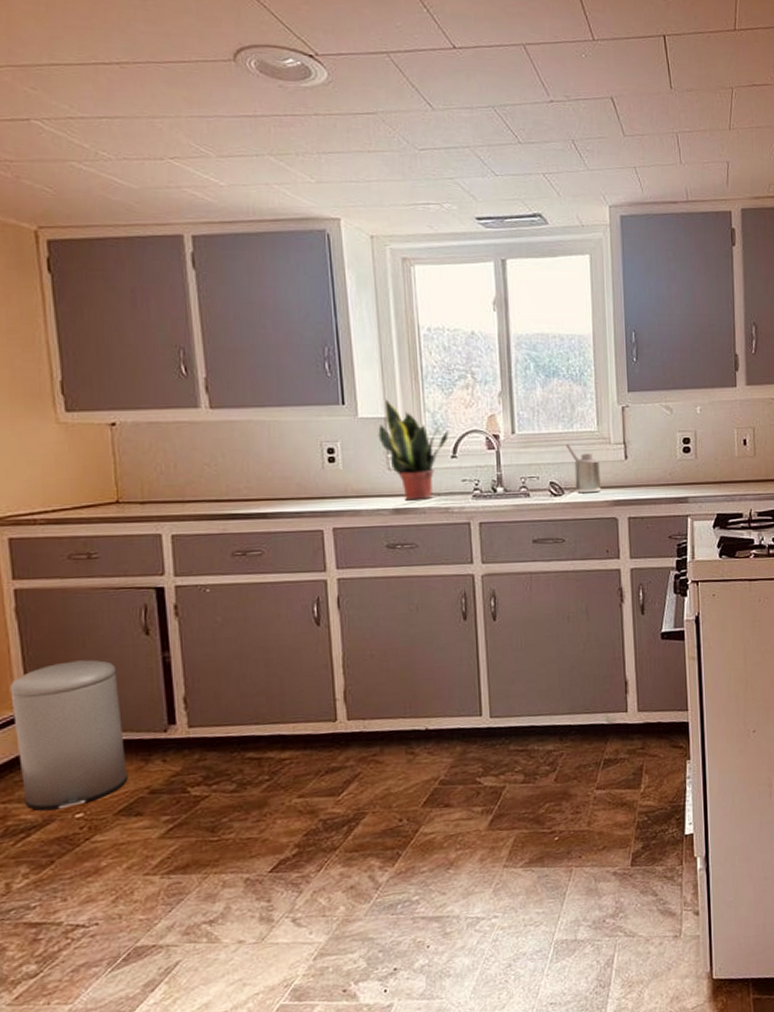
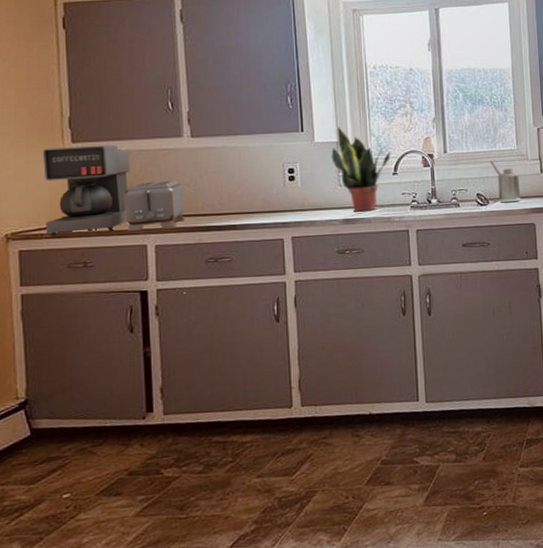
pedal bin: present [10,659,128,811] -> none [13,355,110,492]
coffee maker: none [30,415,138,522] -> present [42,145,130,236]
toaster: none [131,459,206,519] -> present [124,180,185,232]

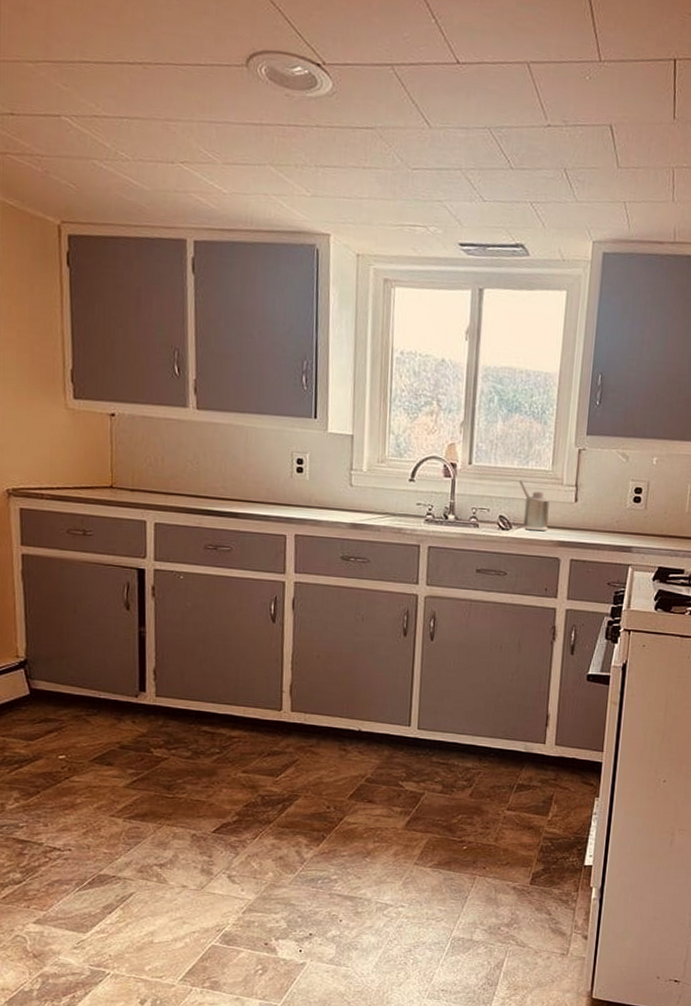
coffee maker: present [42,145,130,236] -> none [43,401,133,501]
toaster: present [124,180,185,232] -> none [124,452,186,507]
potted plant: present [331,126,390,212] -> none [344,417,409,518]

